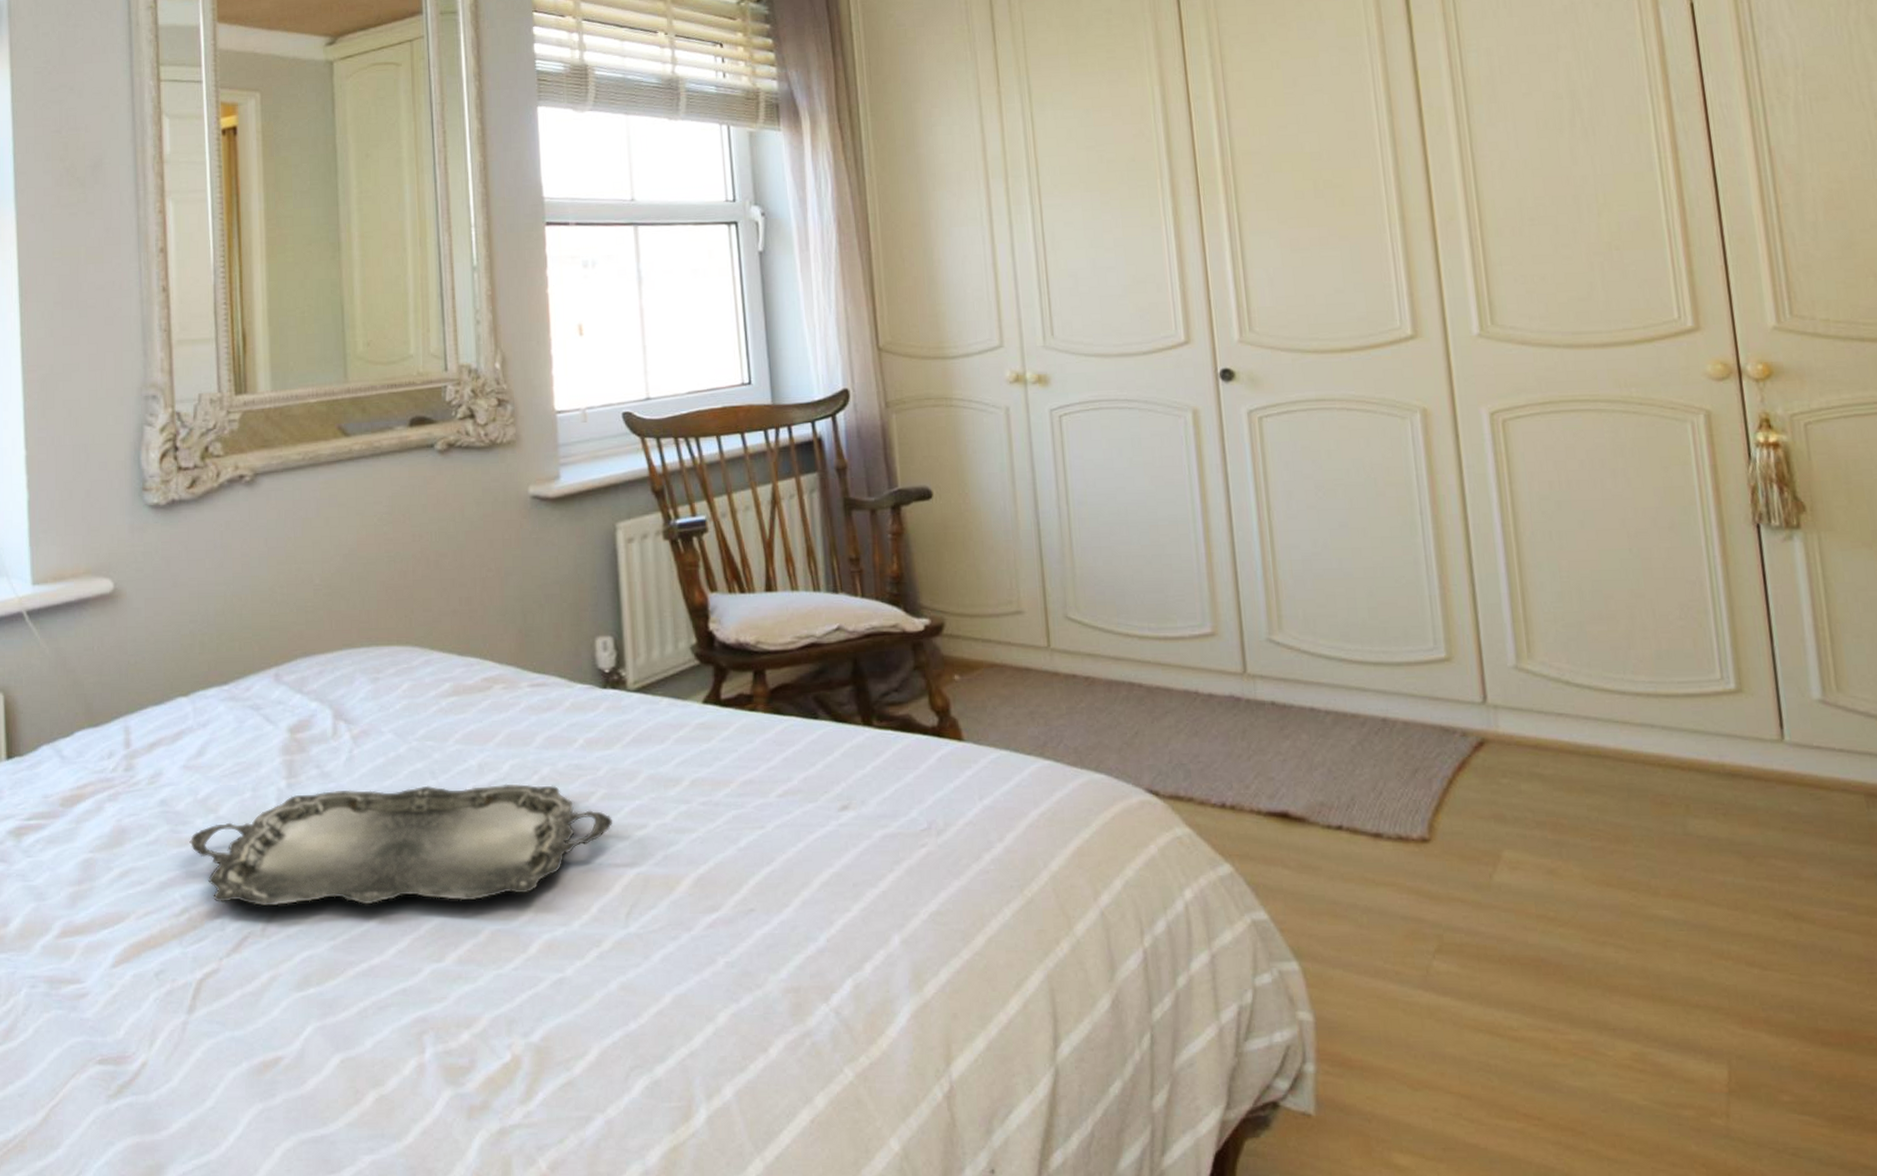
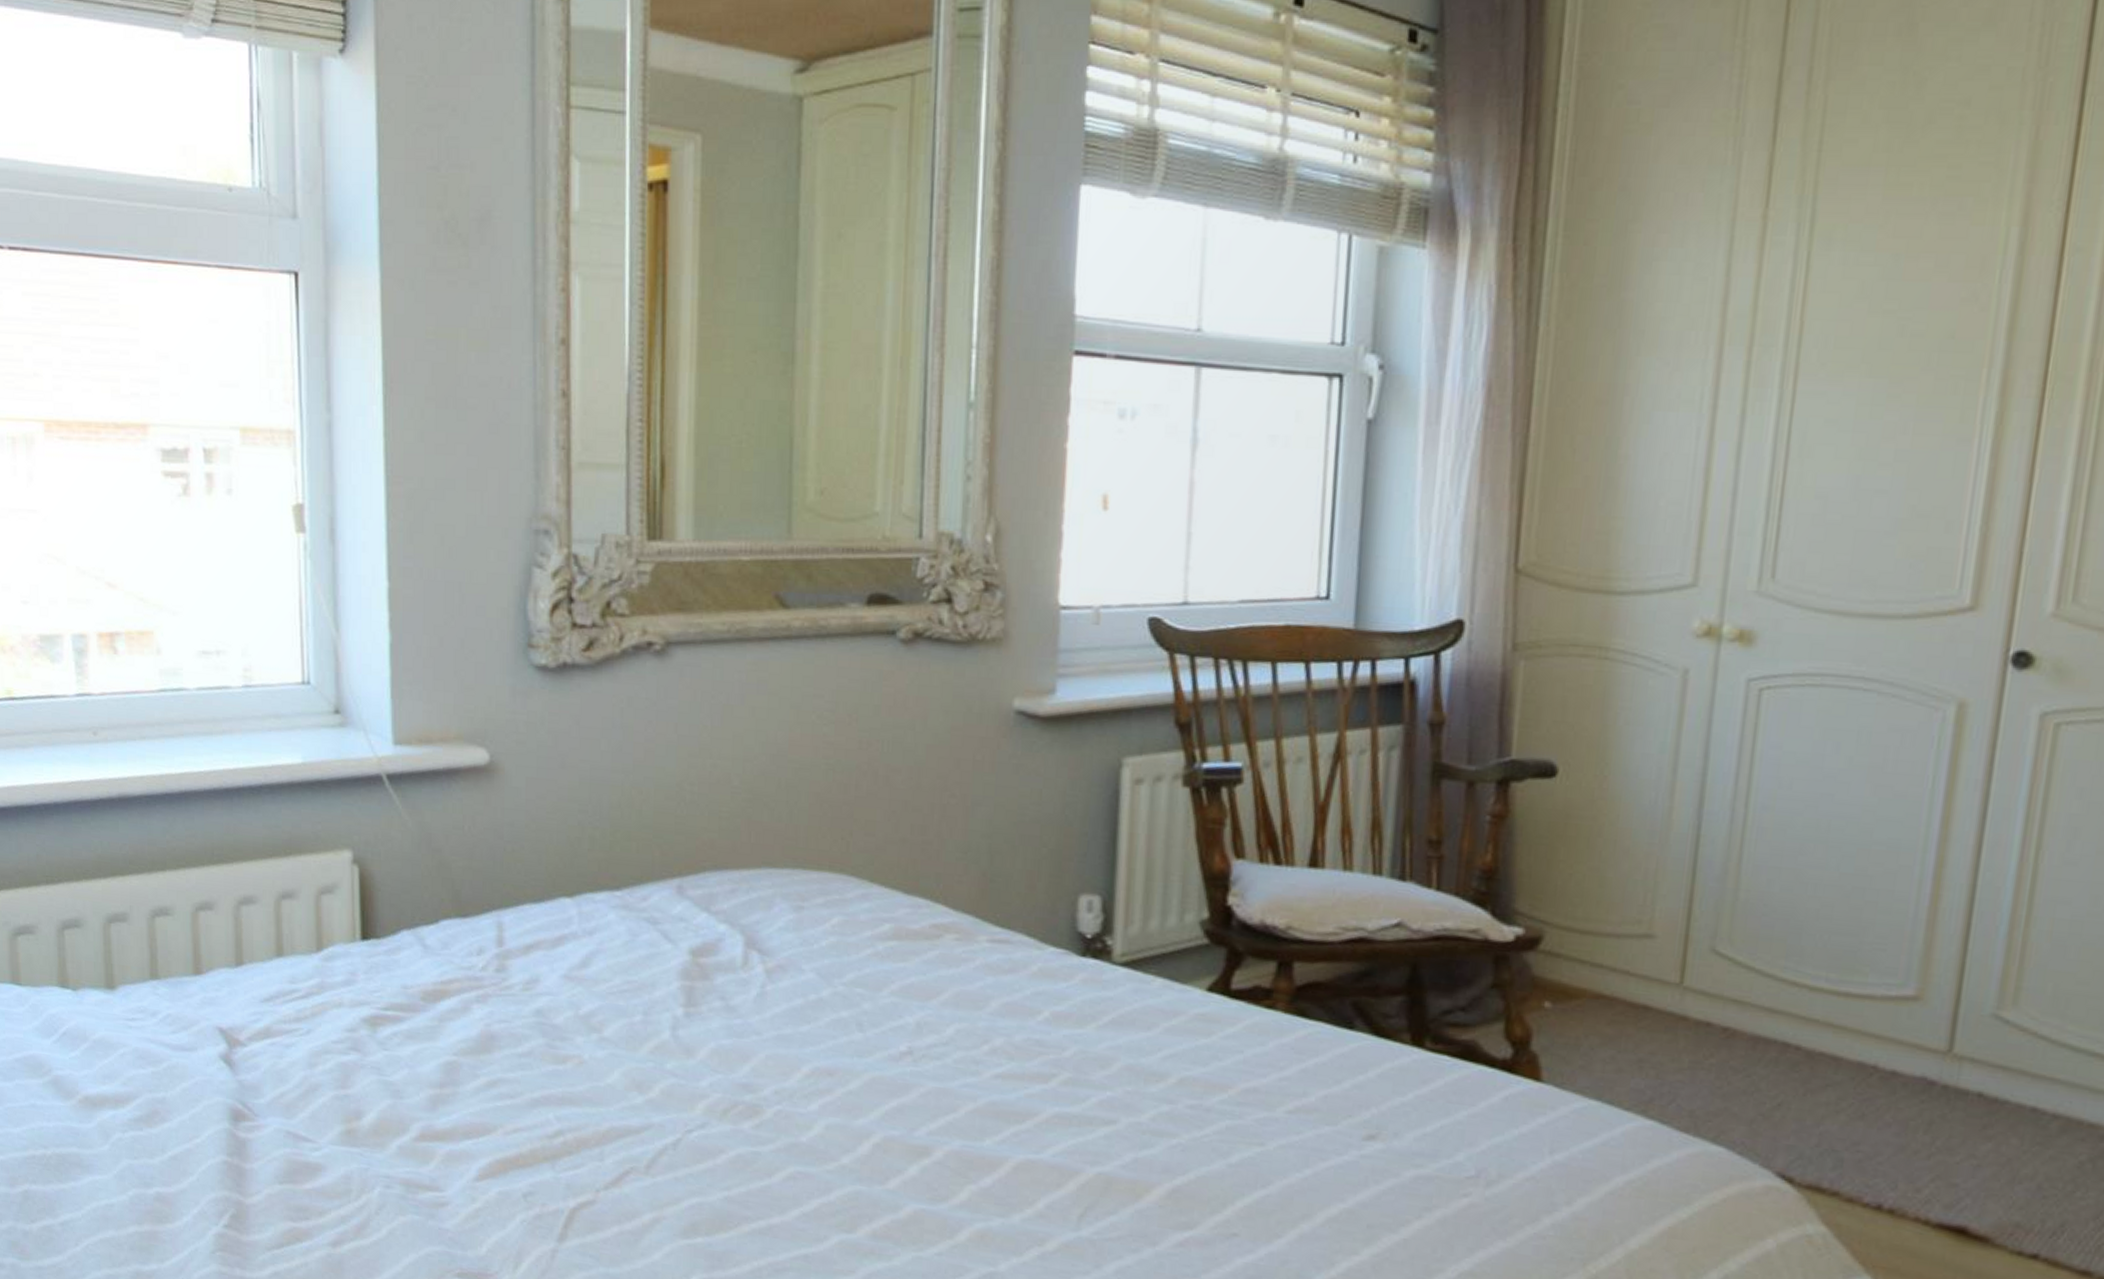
serving tray: present [189,783,613,907] -> none [568,1026,1076,1175]

